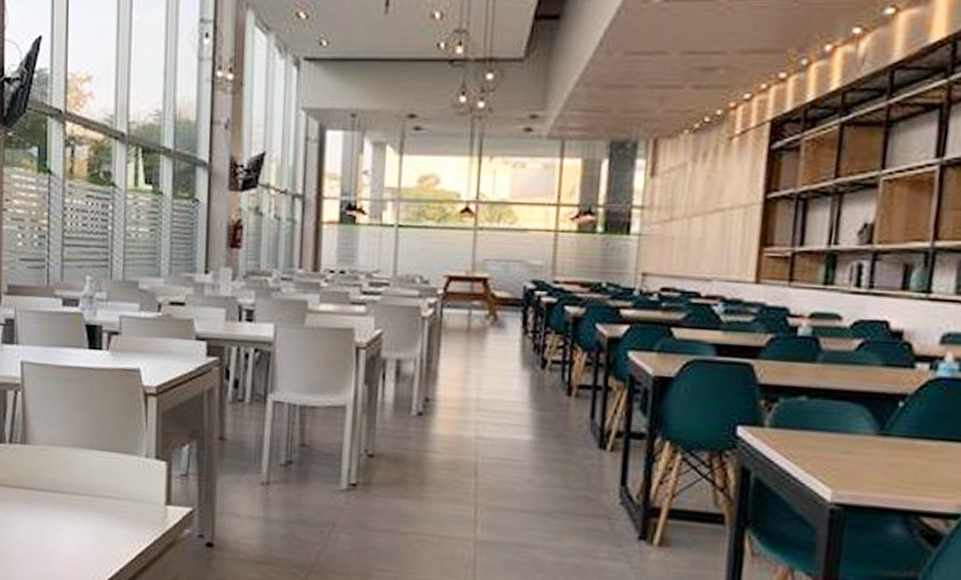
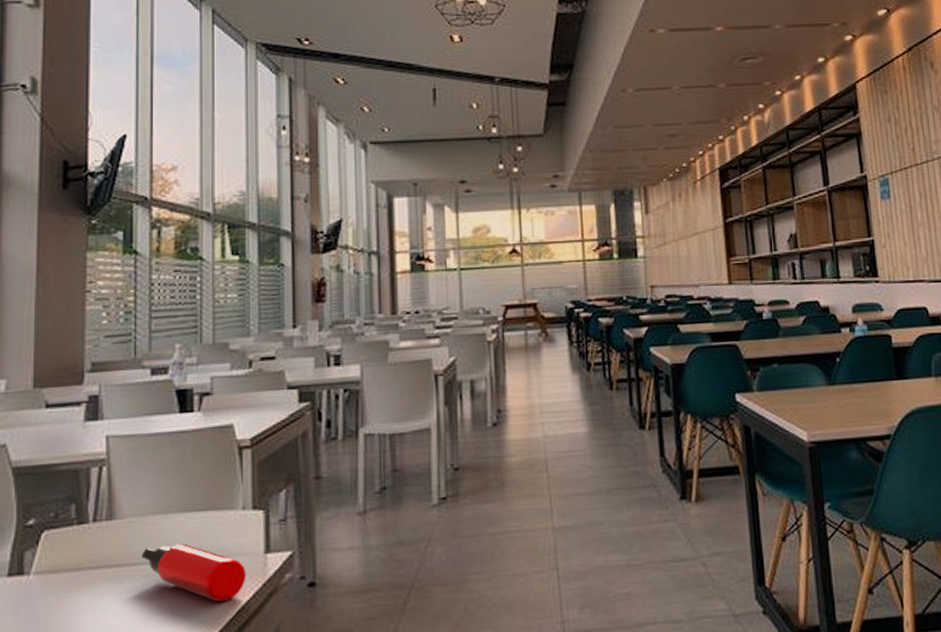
water bottle: none [51,477,147,544] -> present [141,543,247,603]

